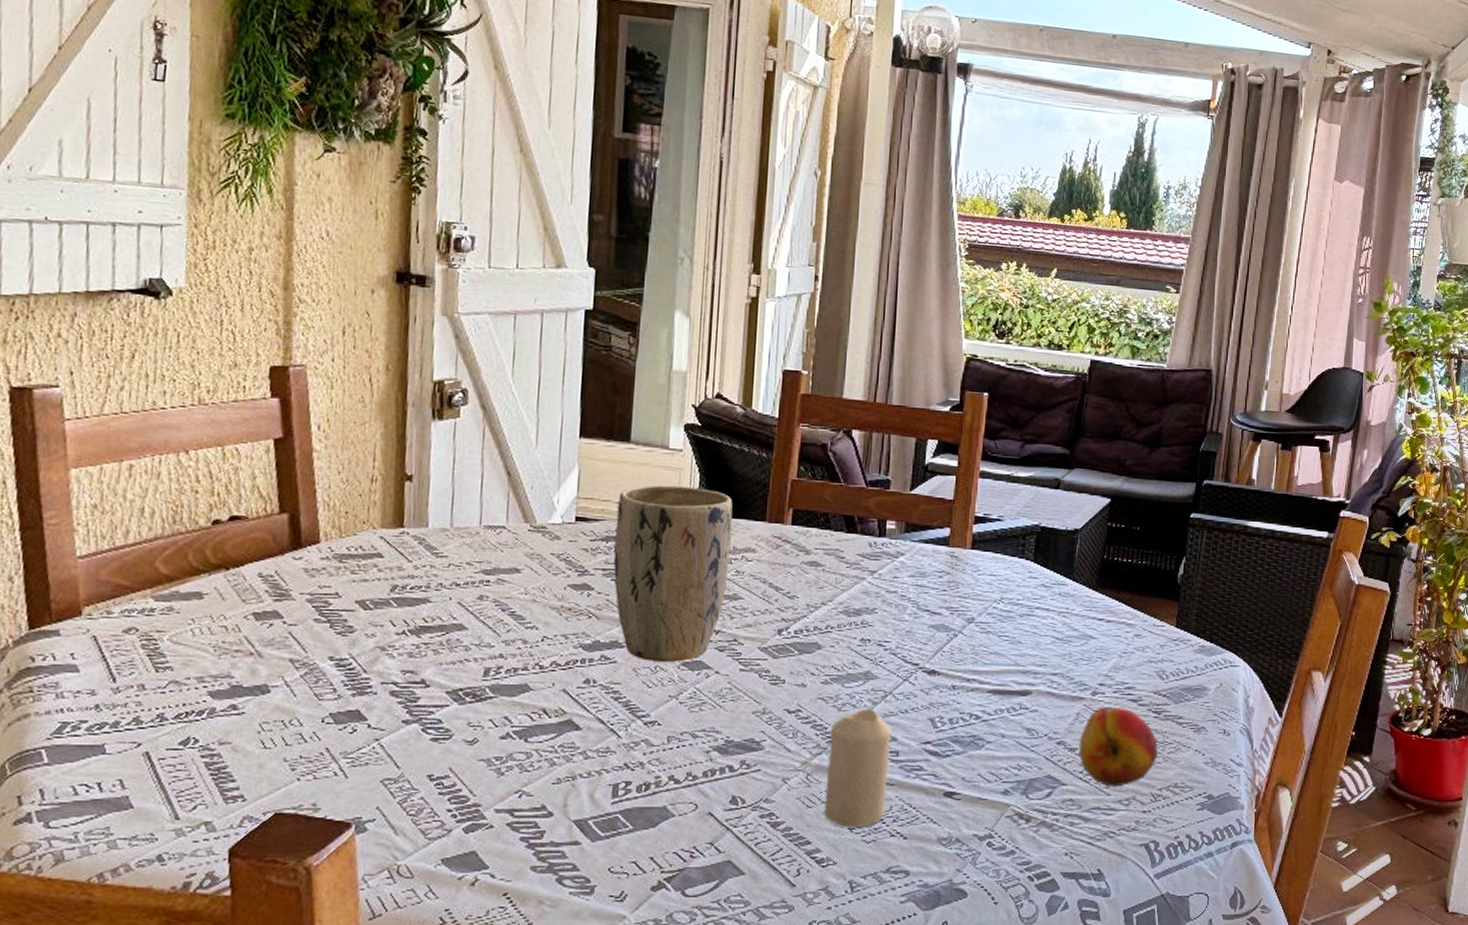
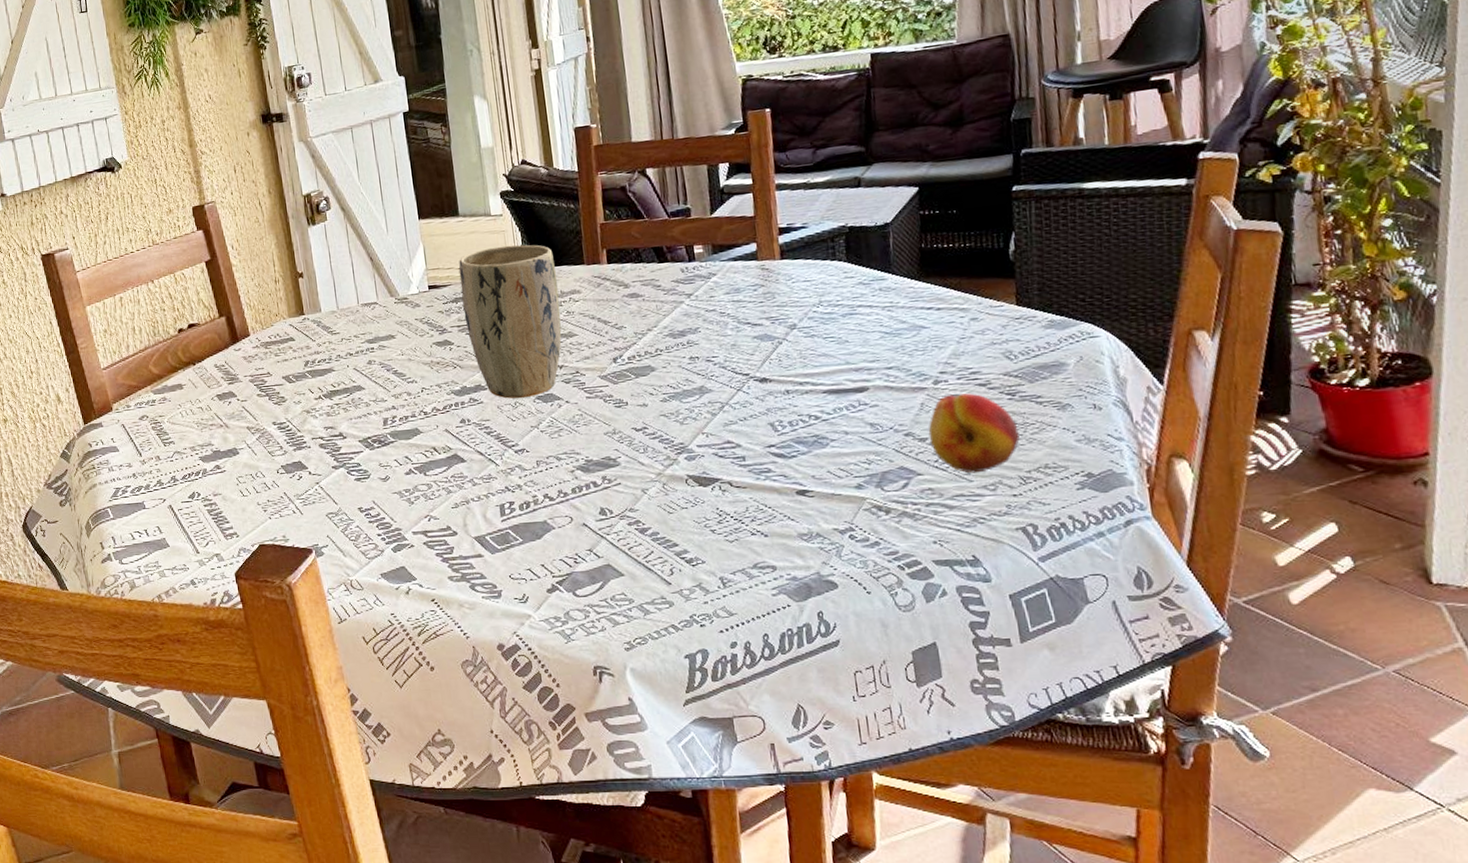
candle: present [824,709,892,827] -> none [677,420,742,529]

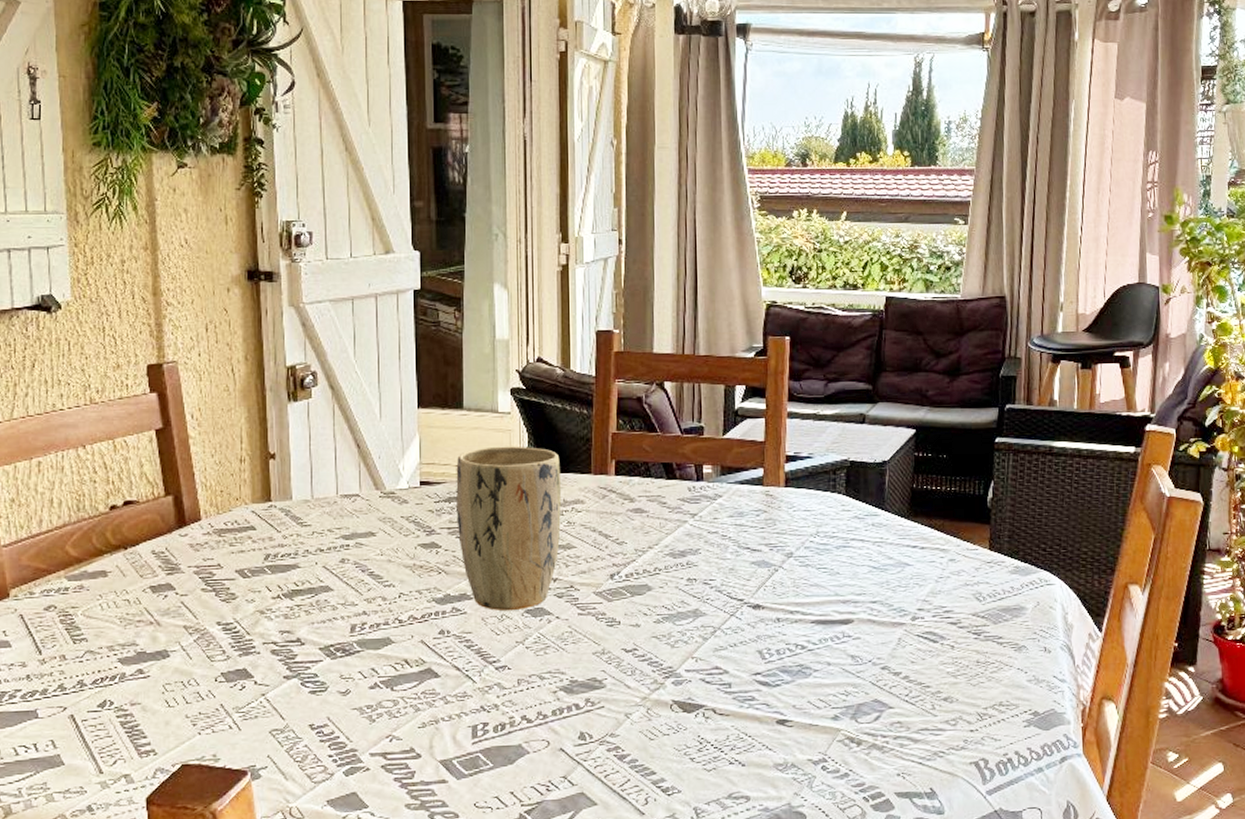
fruit: present [928,393,1020,474] -> none [902,631,981,708]

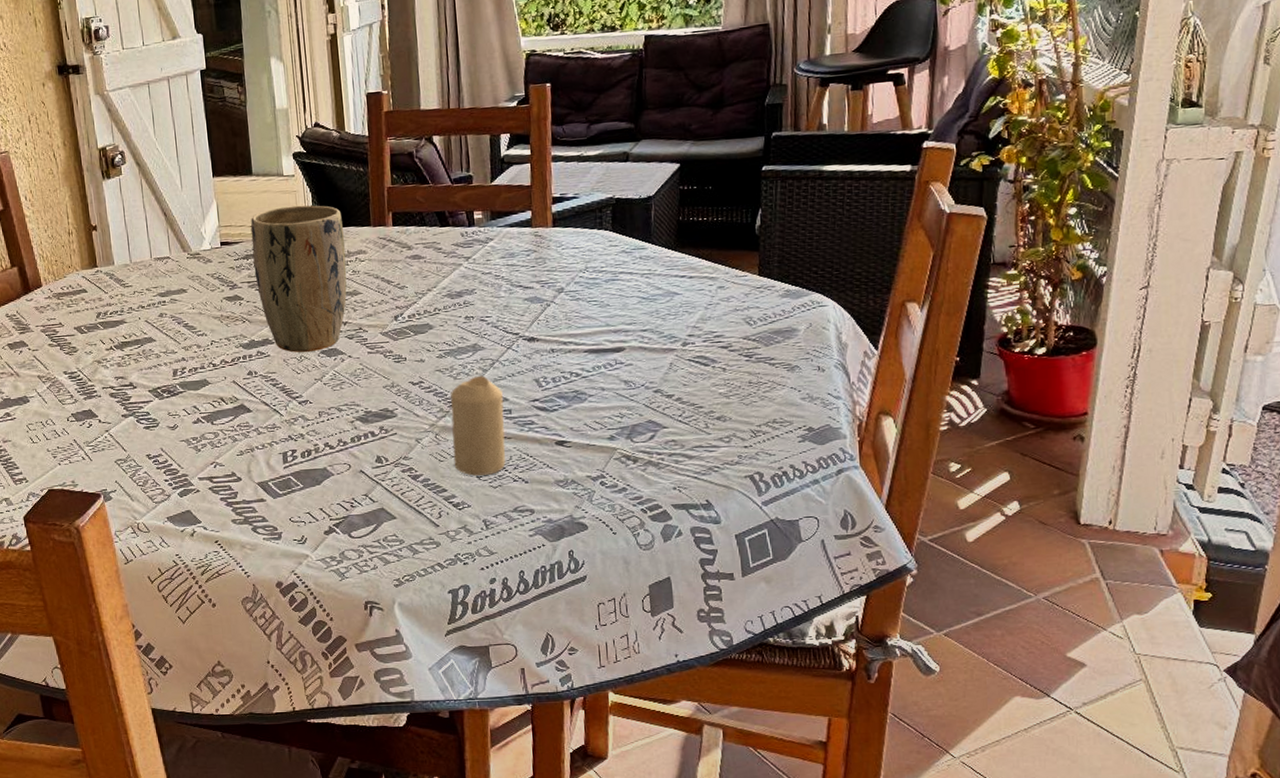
candle: none [665,644,724,757] -> present [450,375,506,476]

